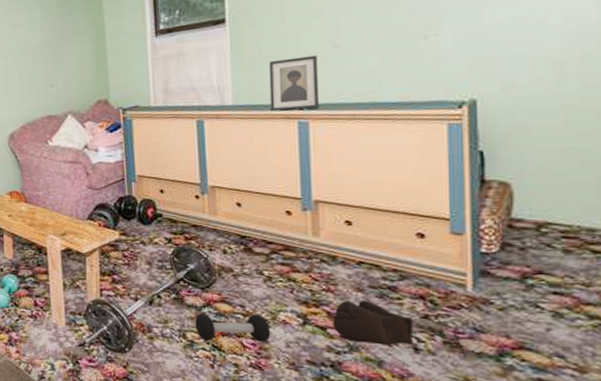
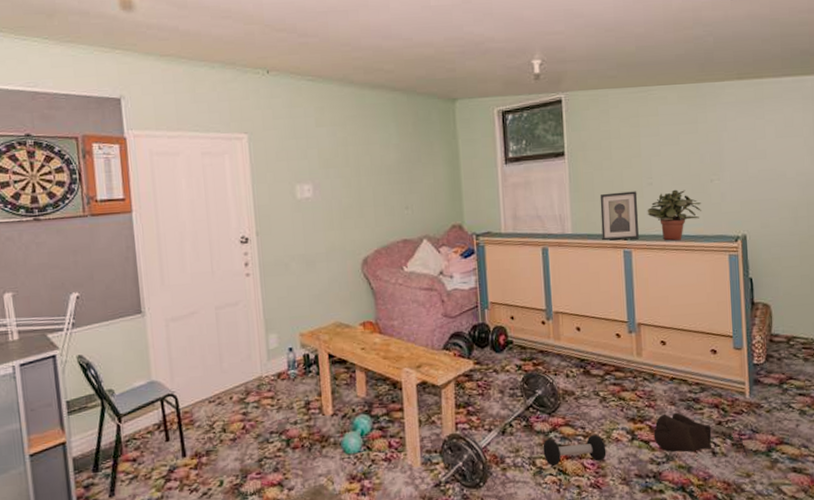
potted plant: none [331,50,410,110] -> present [647,189,702,241]

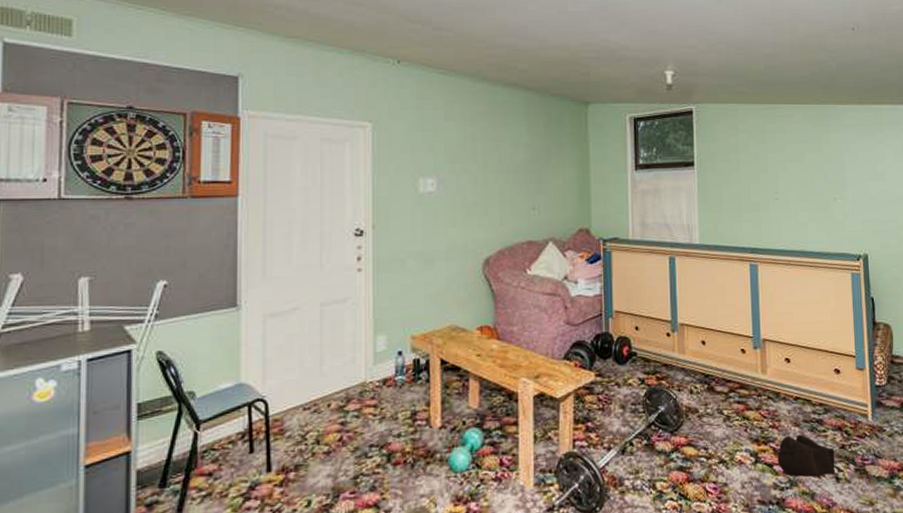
dumbbell: present [543,435,607,466] -> none [664,456,729,490]
picture frame: present [599,191,640,241] -> none [727,205,766,253]
potted plant: present [647,189,702,241] -> none [773,205,826,256]

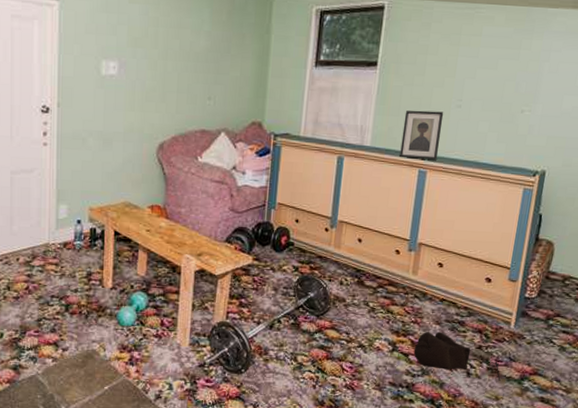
picture frame: none [727,205,766,253] -> present [399,110,444,160]

